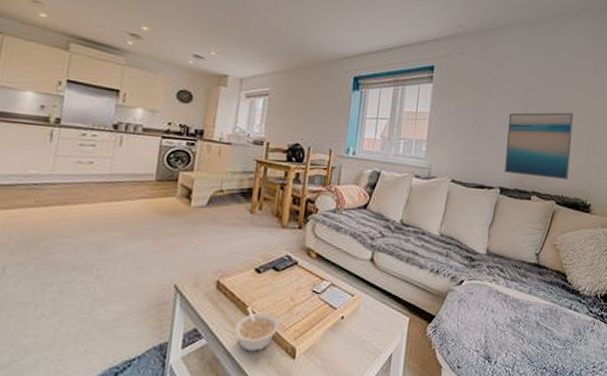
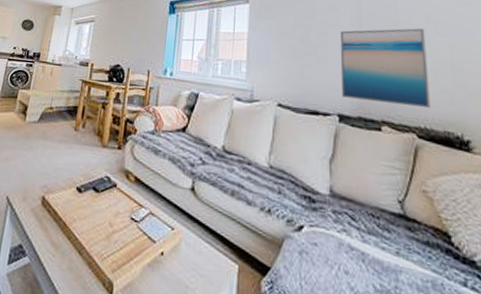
legume: present [234,306,280,352] -> none [55,227,98,280]

